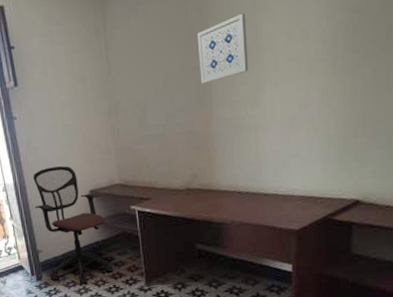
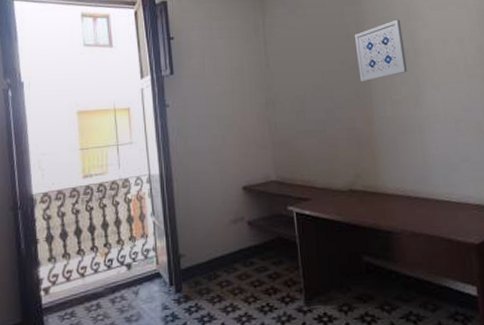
office chair: present [33,166,113,284] -> none [180,158,267,299]

